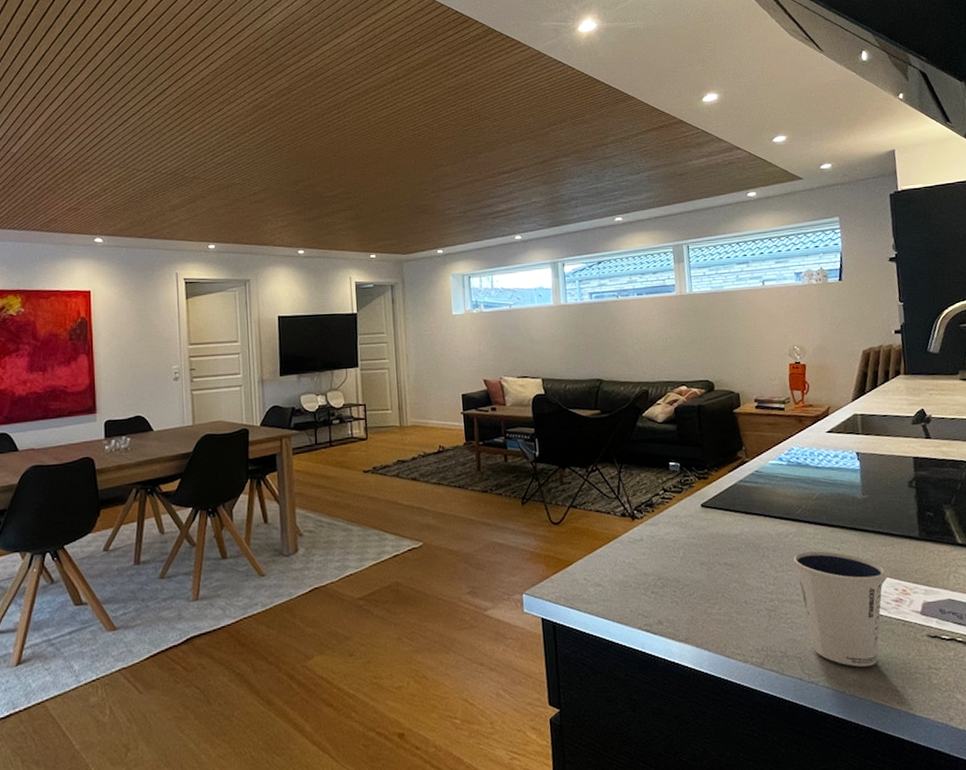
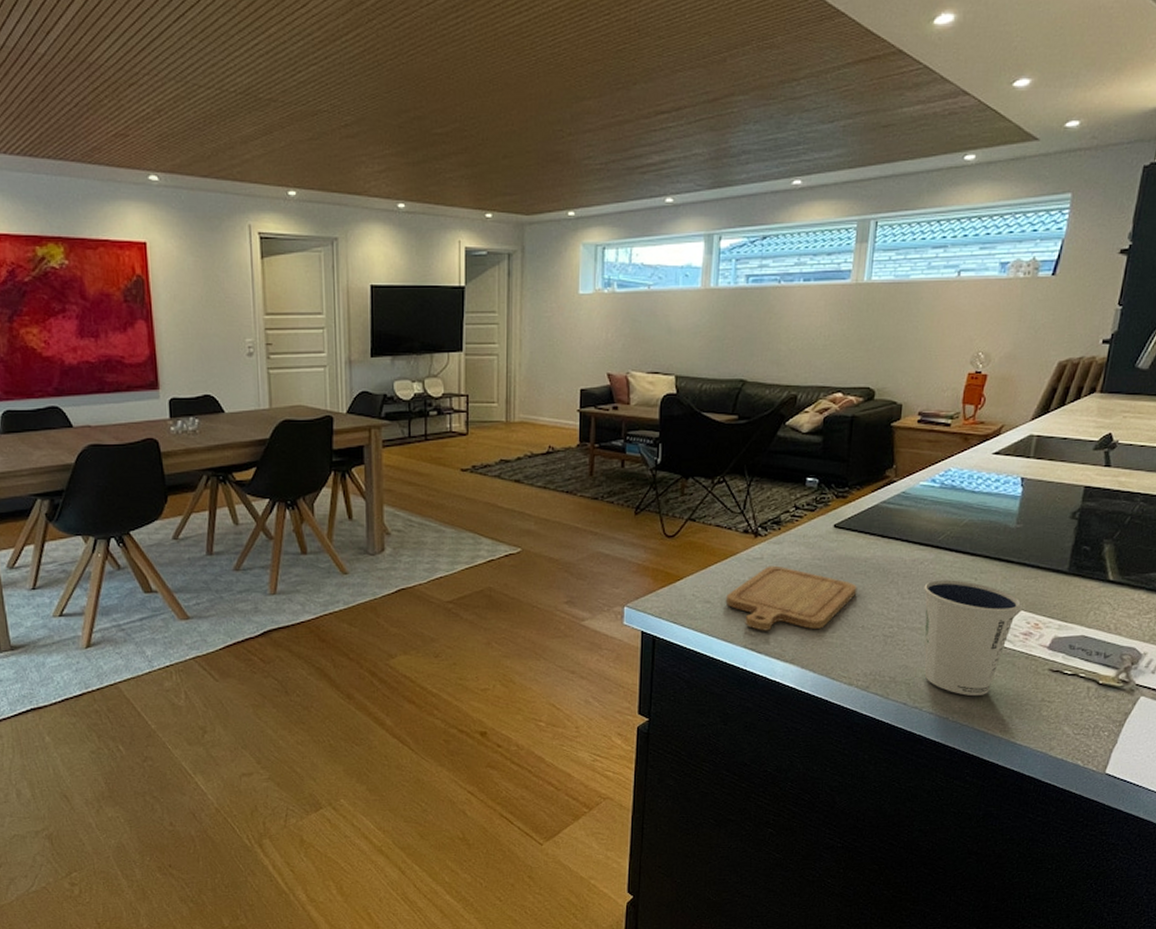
chopping board: none [614,546,734,612] -> present [725,565,858,631]

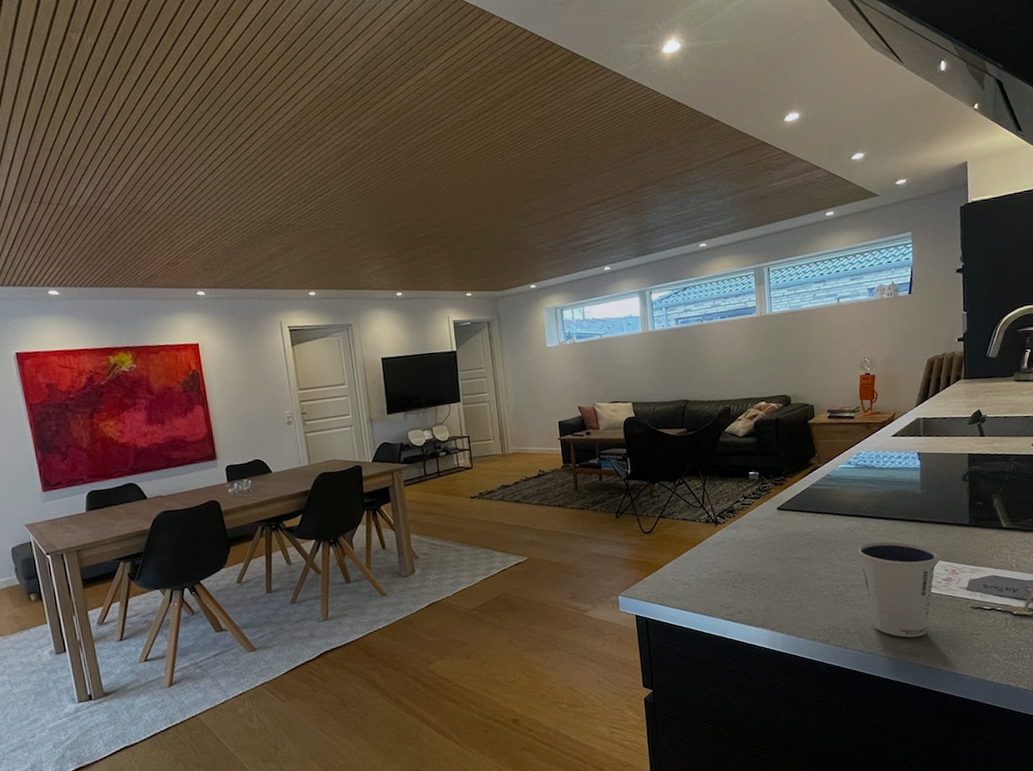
chopping board: present [725,565,858,631] -> none [700,546,805,603]

